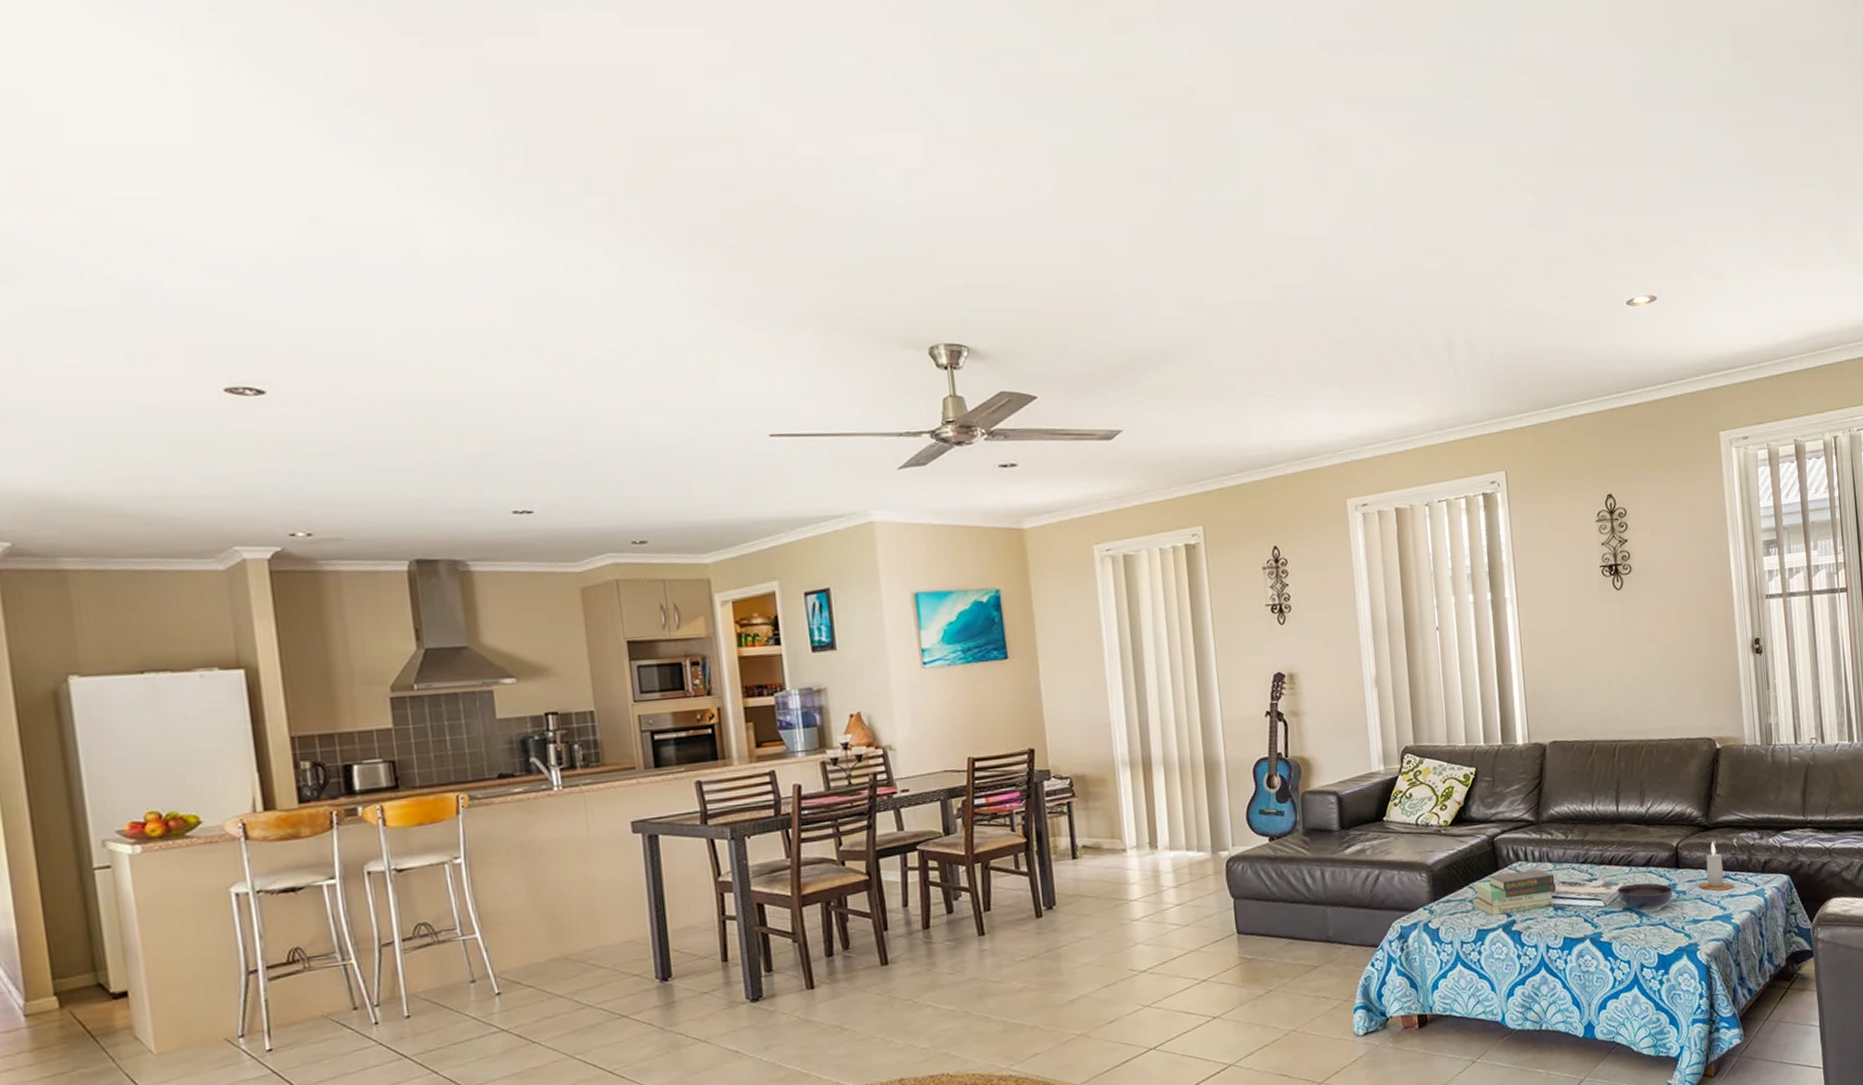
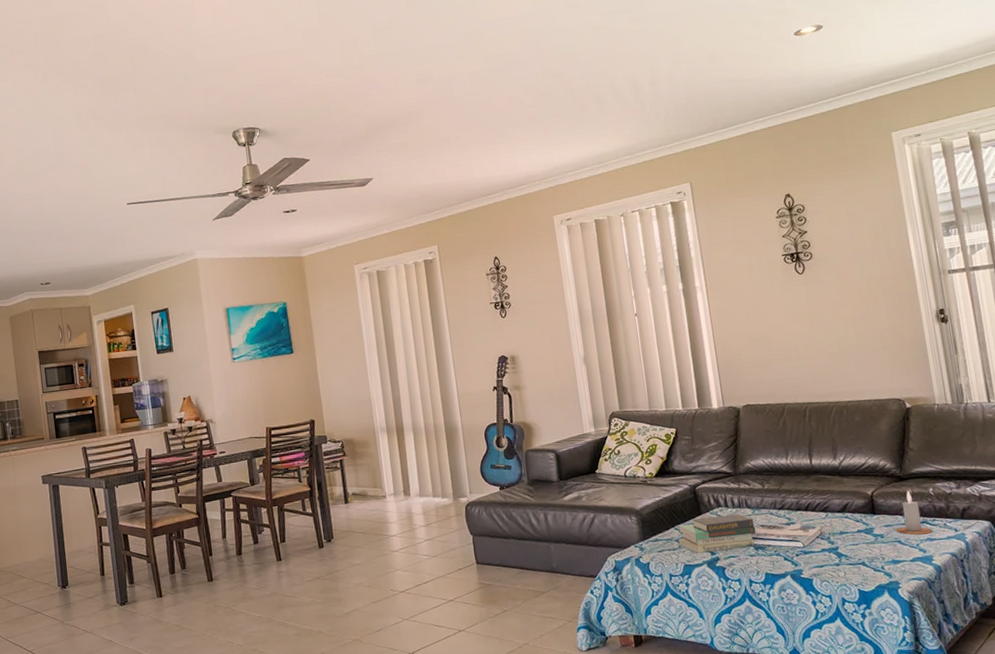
bowl: present [1617,882,1673,913] -> none [815,526,871,553]

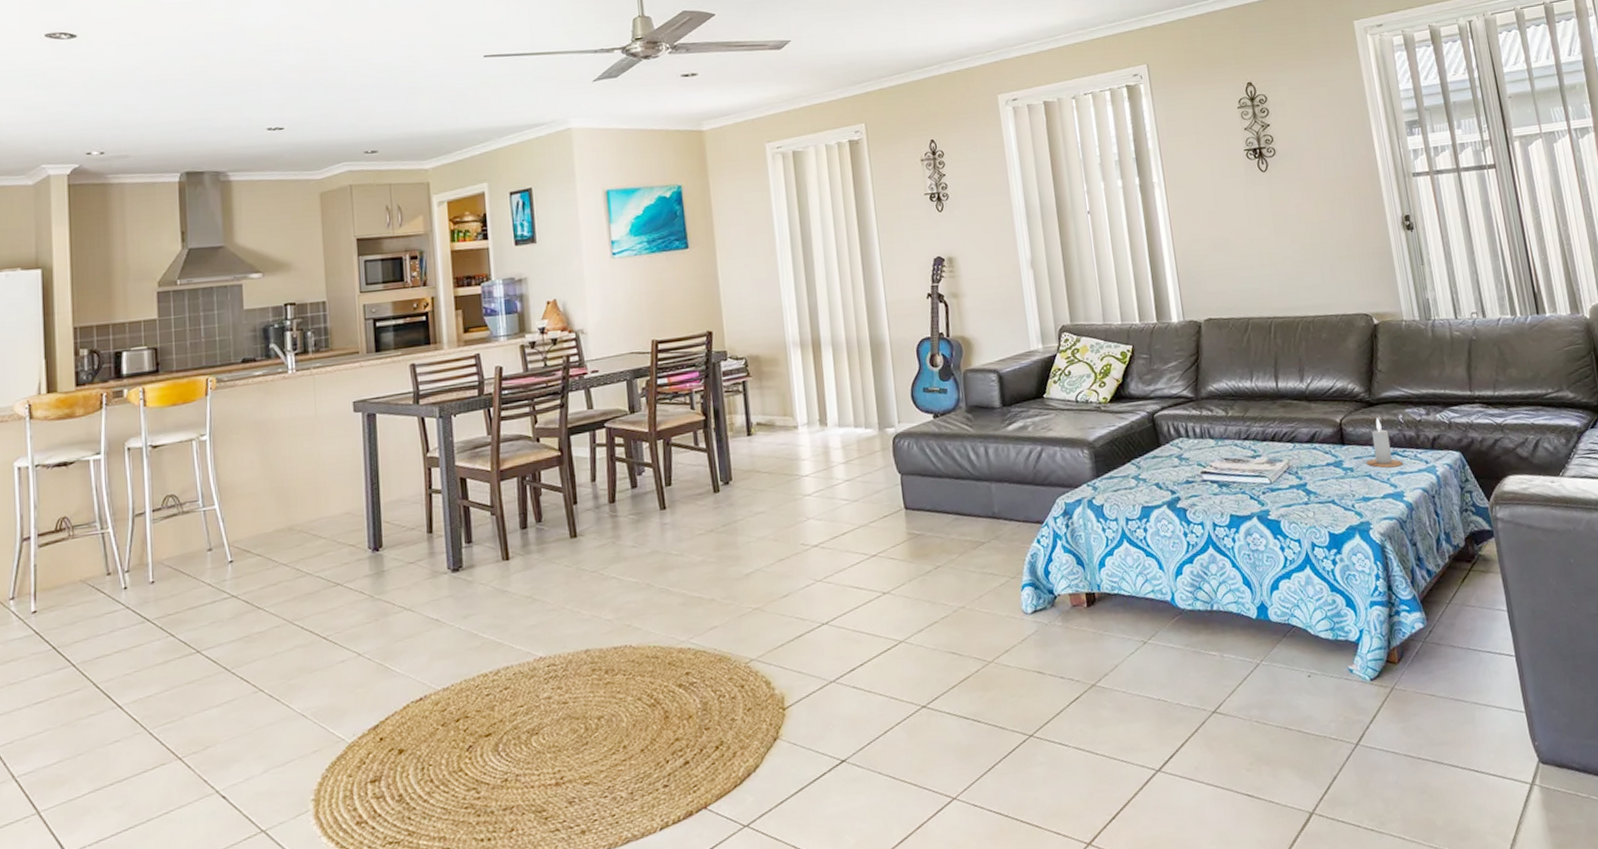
books: present [678,514,757,554] -> none [1135,445,1220,494]

